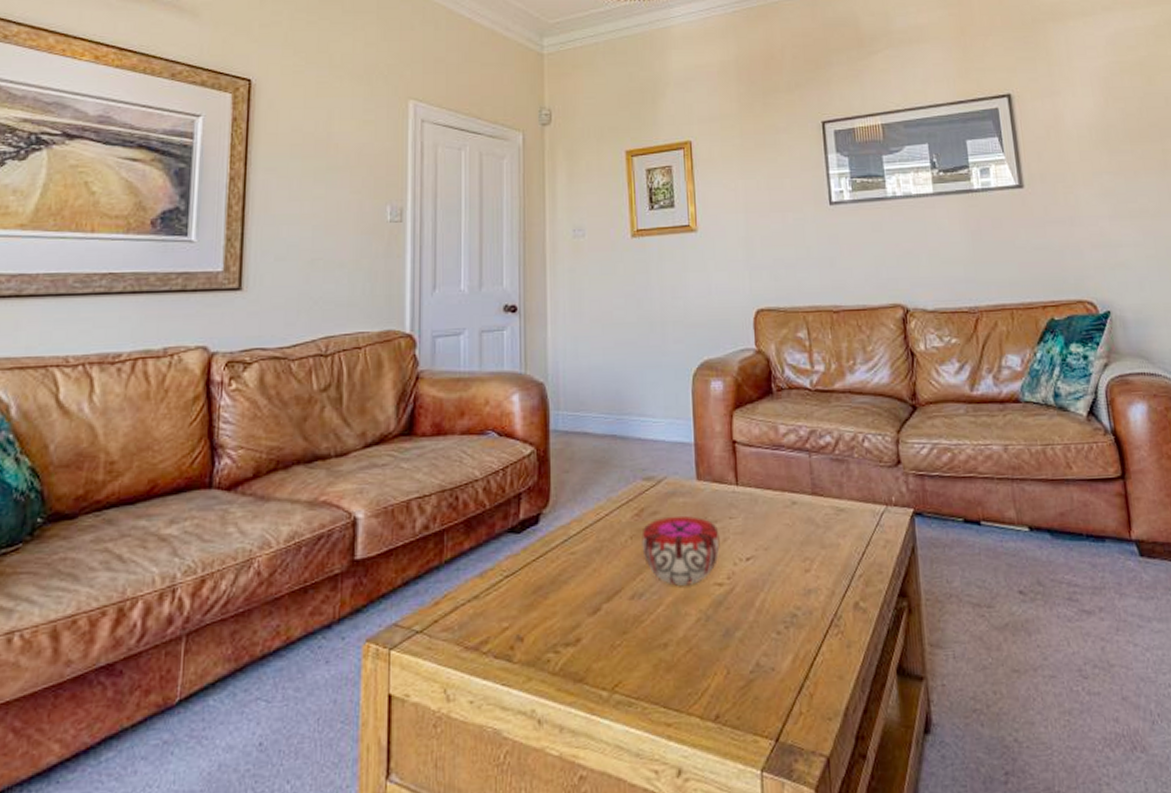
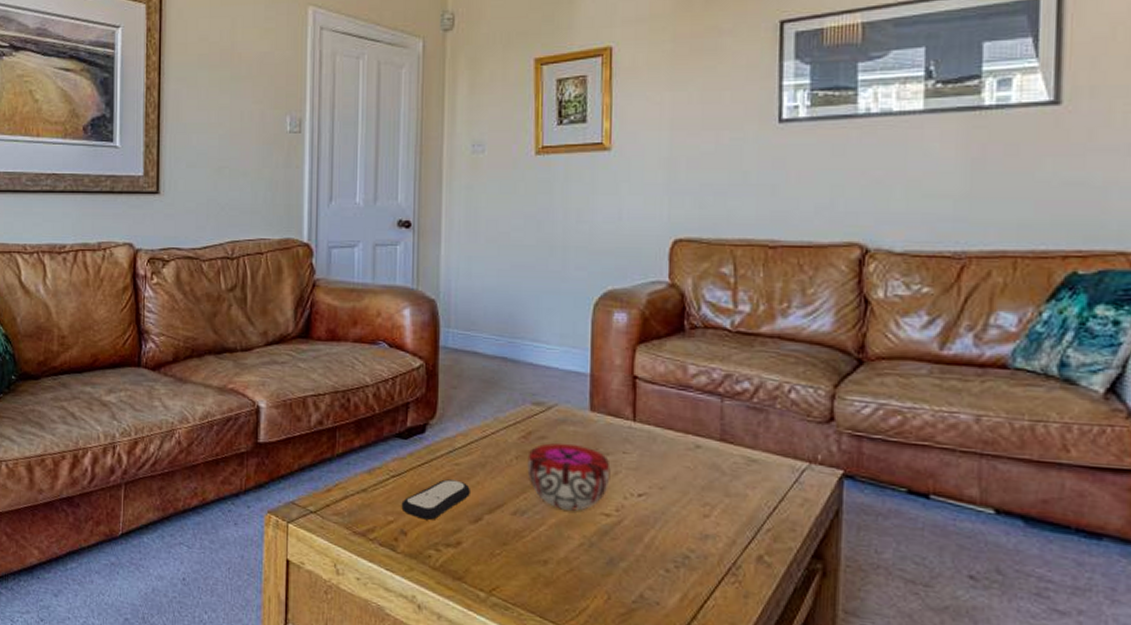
remote control: none [516,570,587,620] -> present [401,479,470,520]

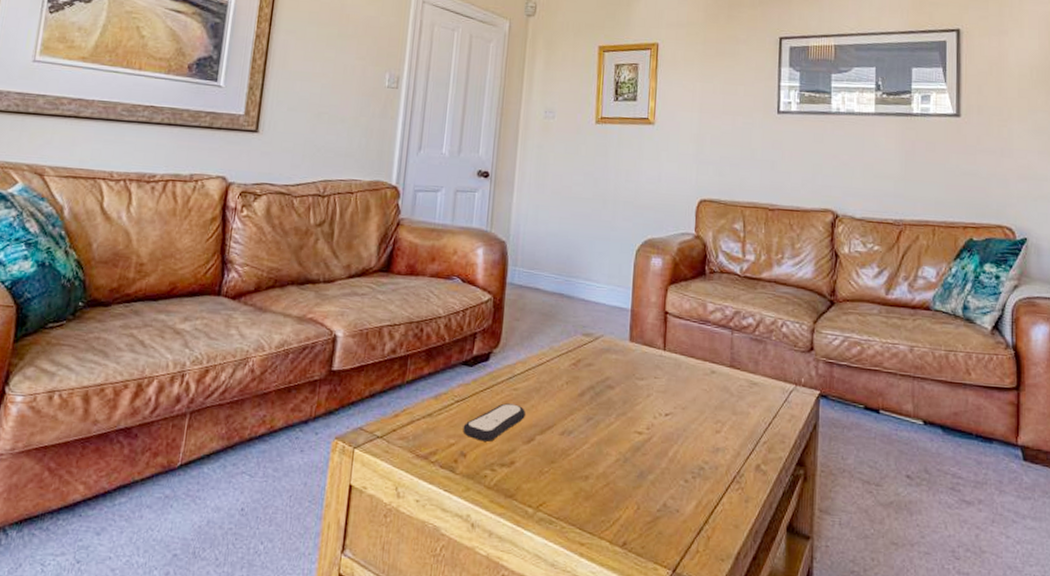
decorative bowl: present [527,442,611,511] -> none [575,369,644,430]

